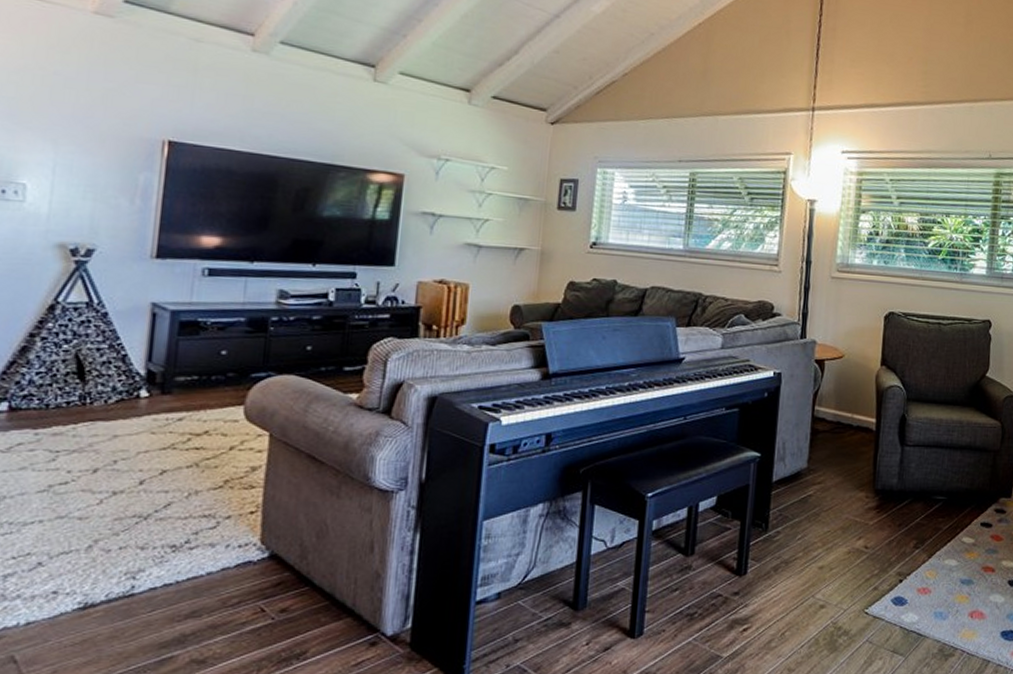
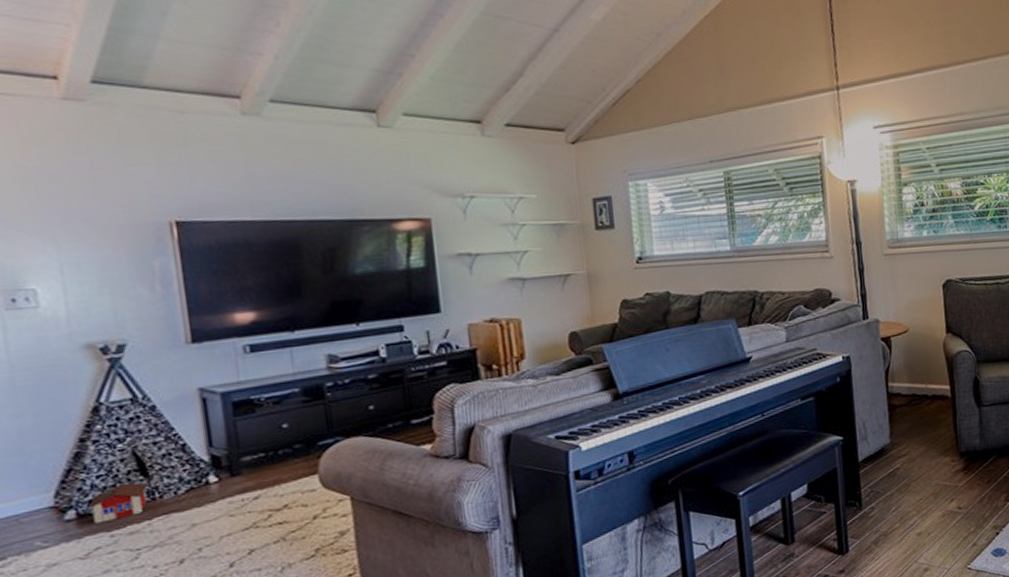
toy house: none [20,383,83,420] -> present [87,483,149,524]

